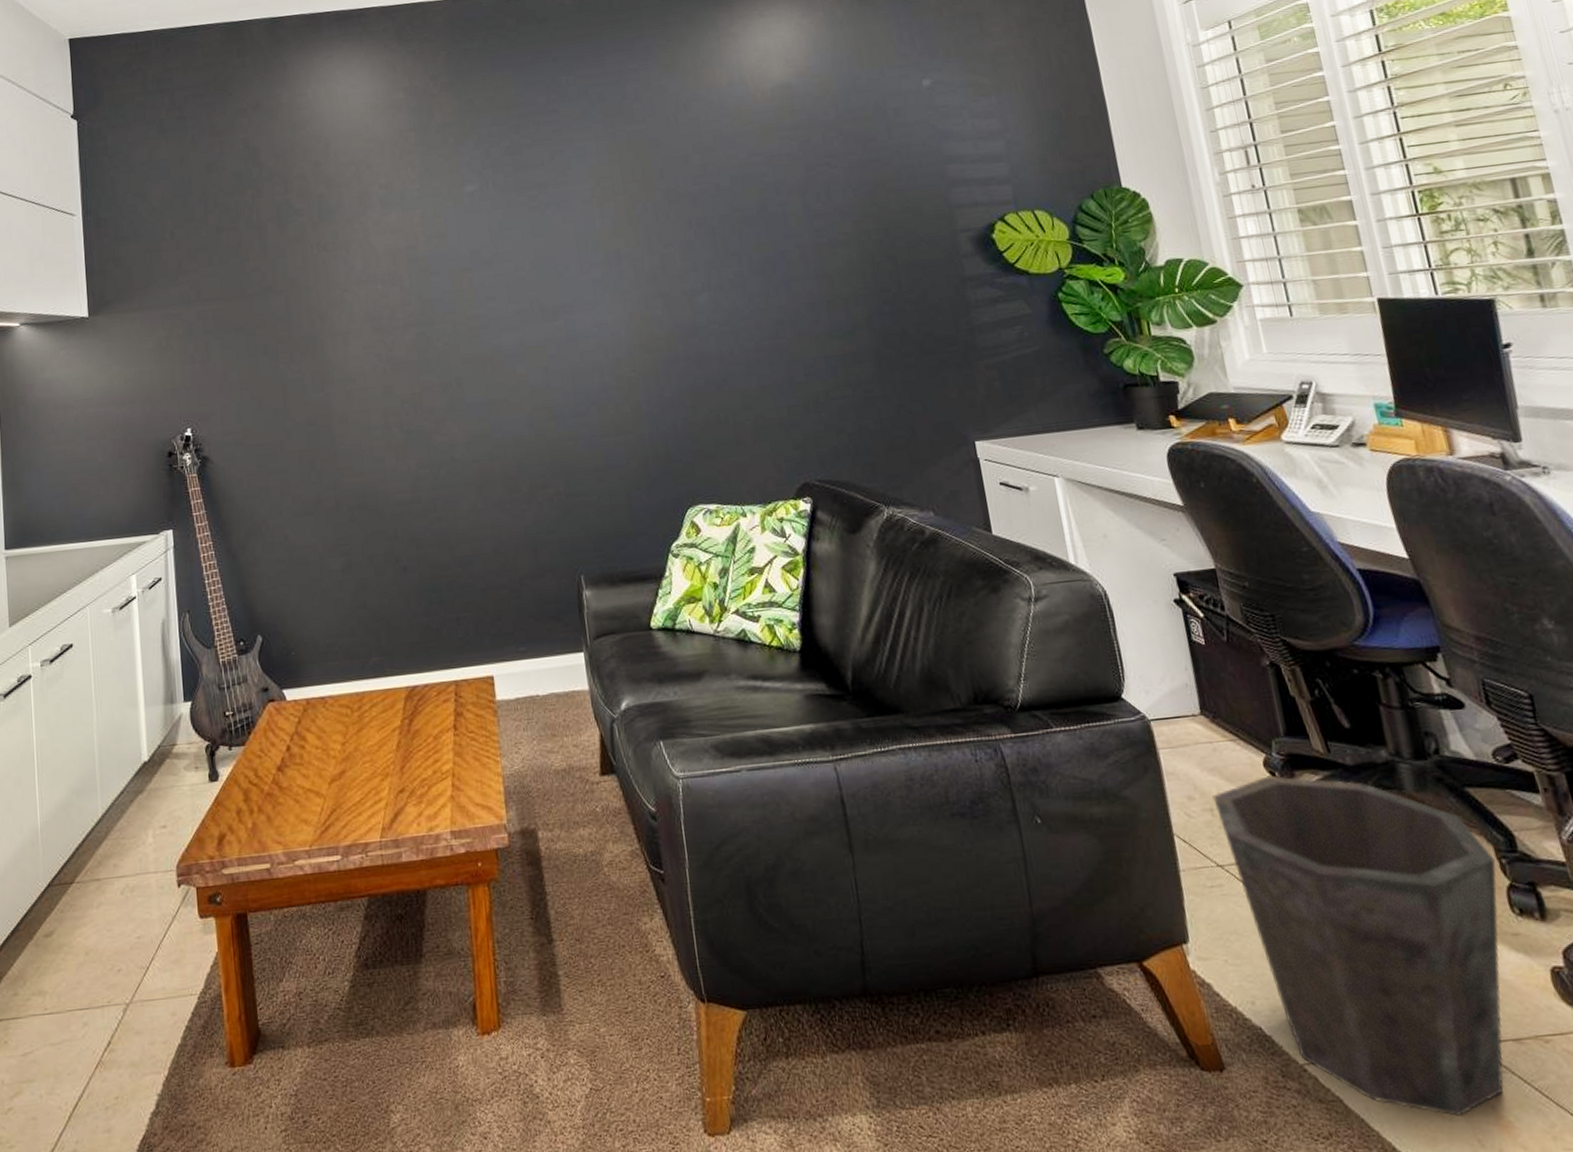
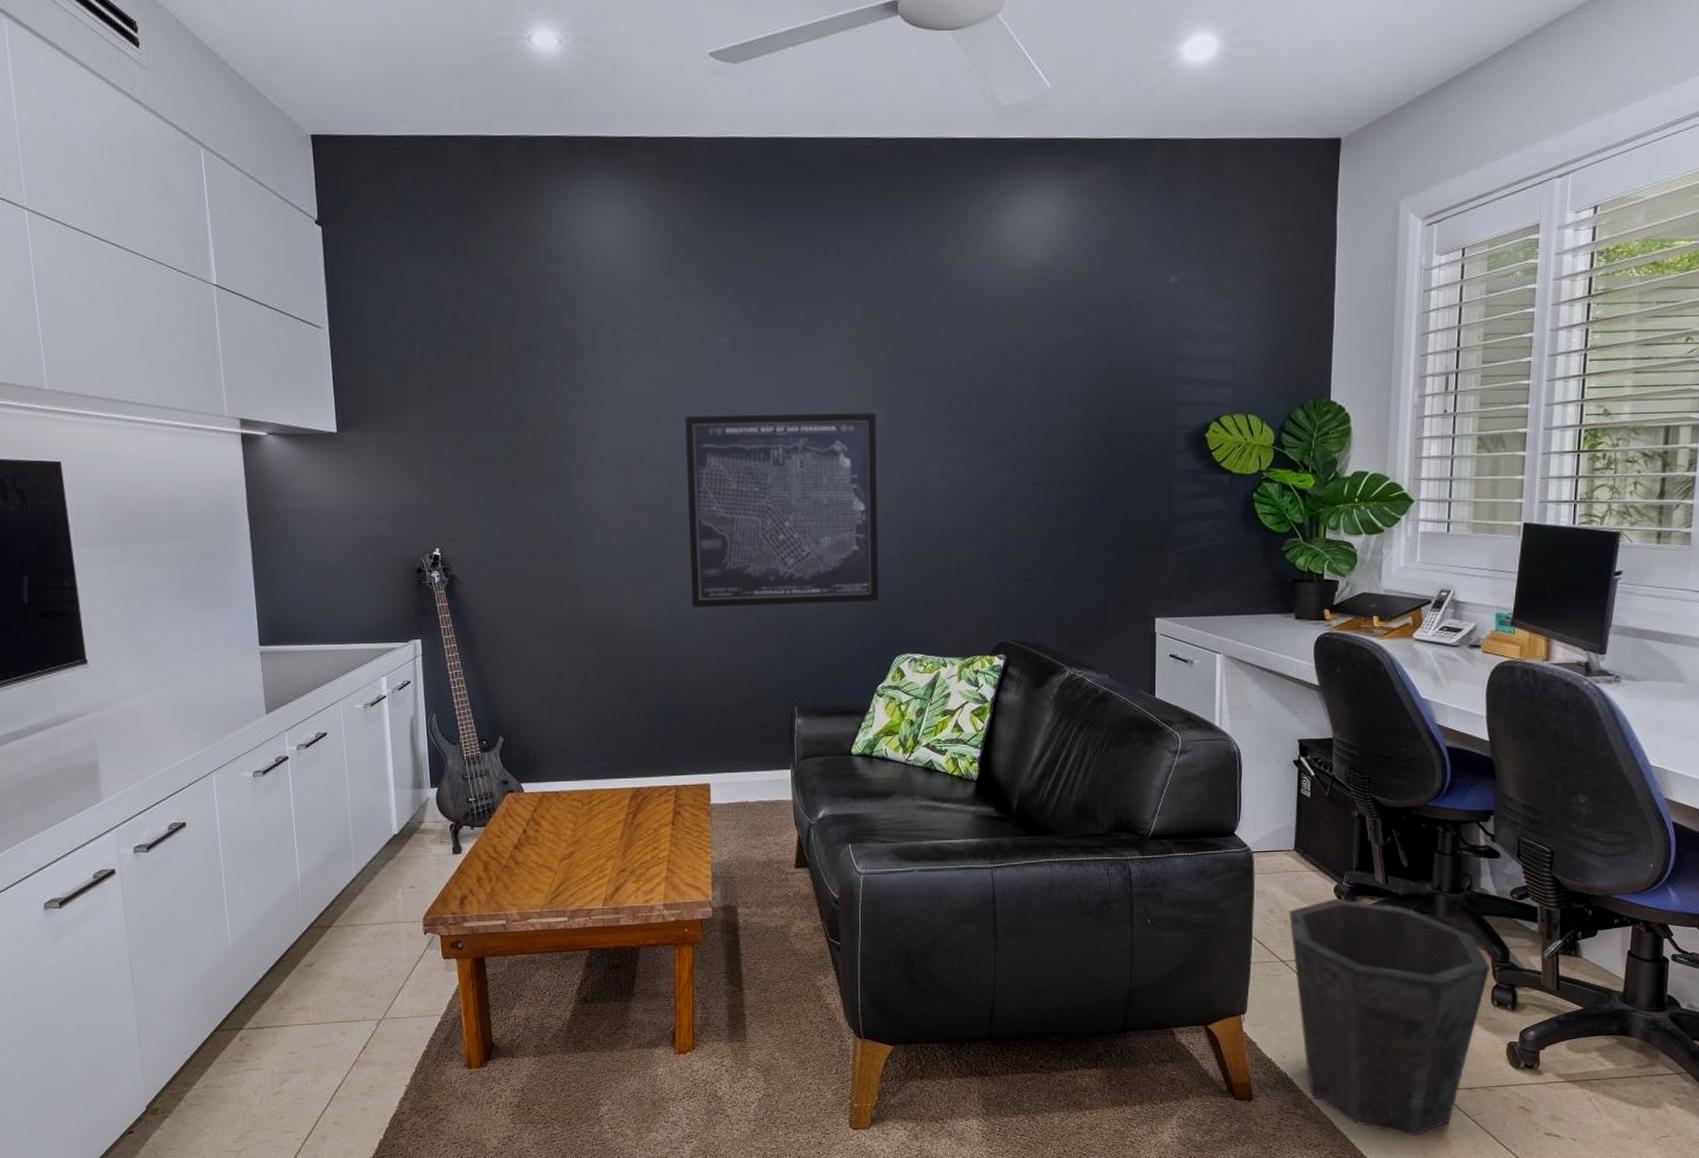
wall art: none [437,245,661,471] -> present [685,412,879,607]

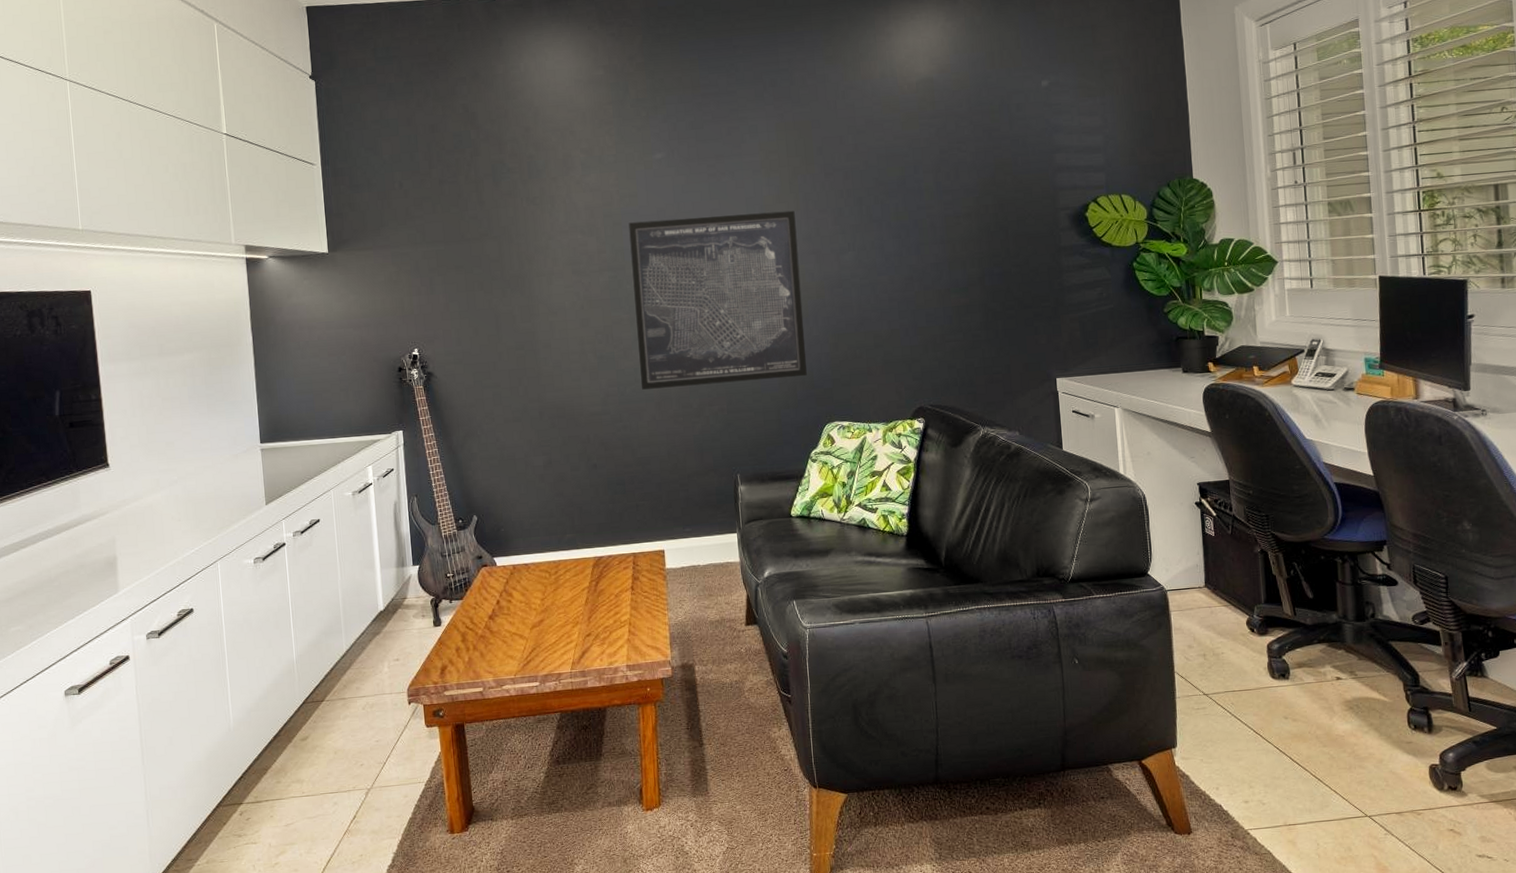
waste bin: present [1289,898,1490,1136] -> none [1206,631,1403,863]

